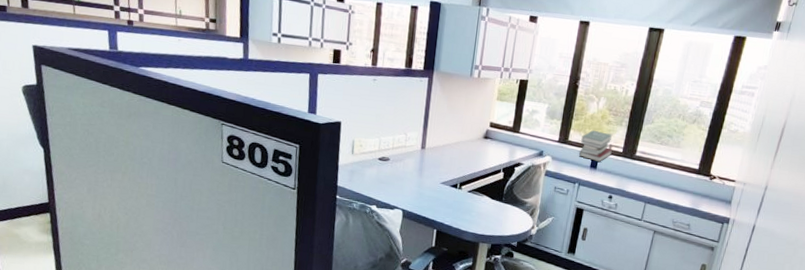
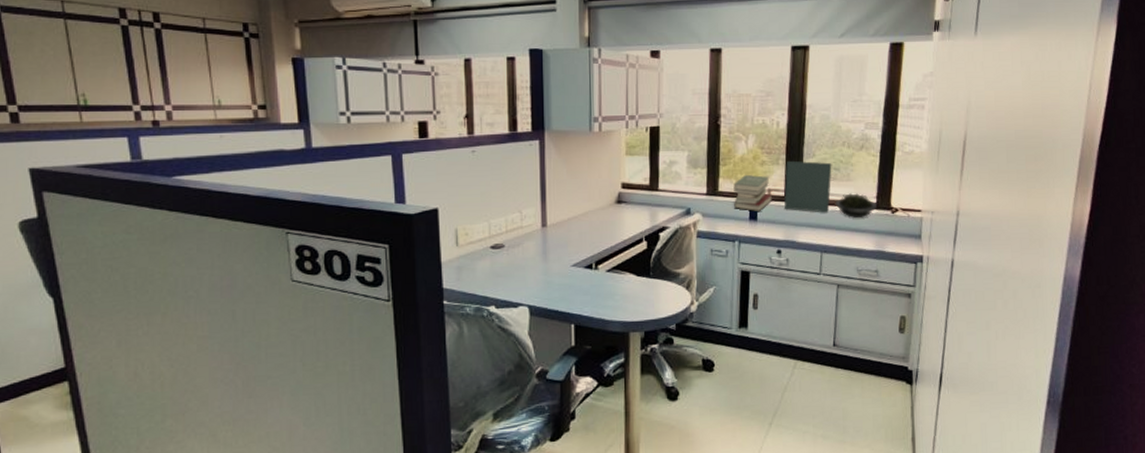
binder: none [620,123,667,171] -> present [783,160,832,213]
succulent plant: none [664,157,698,179] -> present [836,192,877,217]

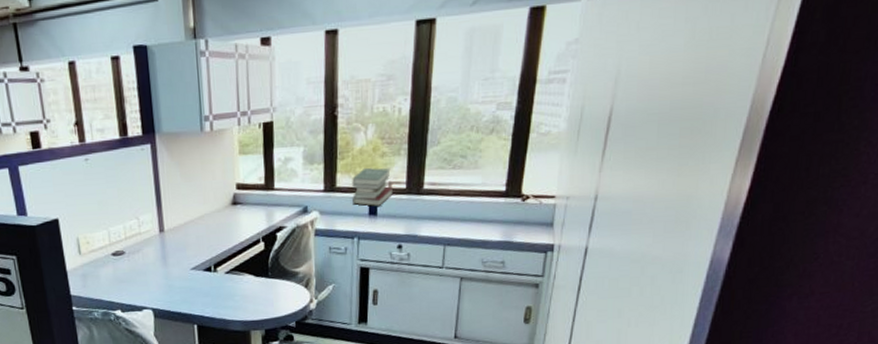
binder: present [783,160,832,213] -> none [405,149,458,205]
succulent plant: present [836,192,877,217] -> none [461,180,506,208]

